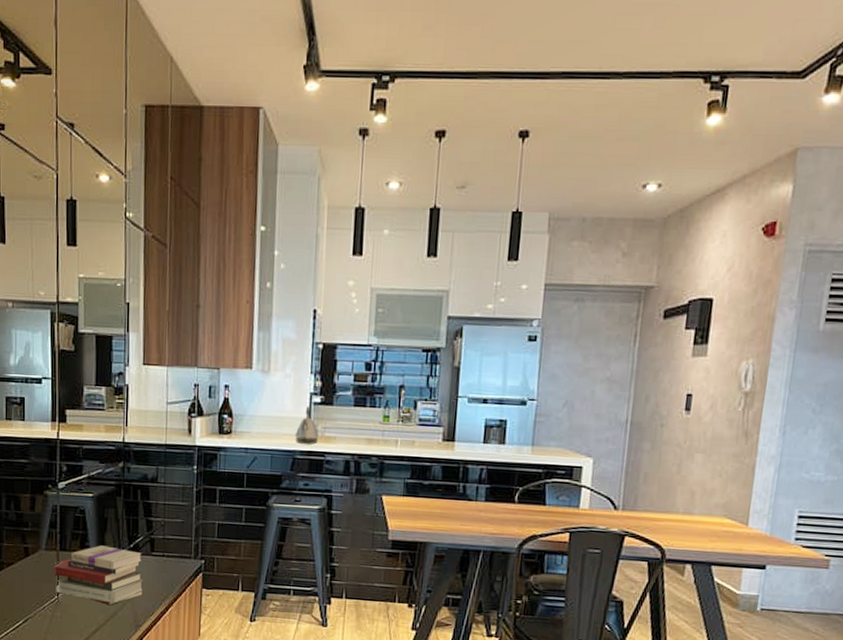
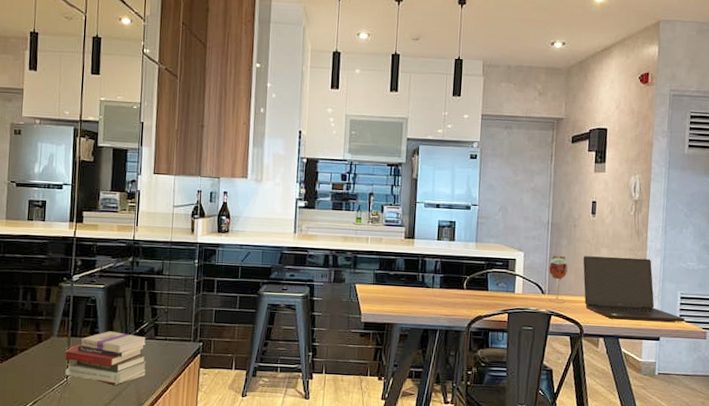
kettle: present [295,406,319,444] -> none [283,209,303,241]
wineglass: none [623,462,650,522] -> present [549,255,568,304]
laptop: none [669,463,802,547] -> present [583,256,685,322]

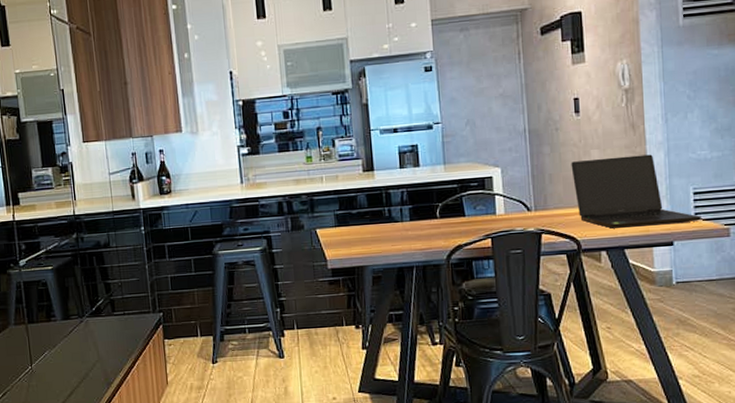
books: present [62,331,146,386] -> none [22,312,110,368]
wineglass: present [549,255,568,304] -> none [532,165,555,220]

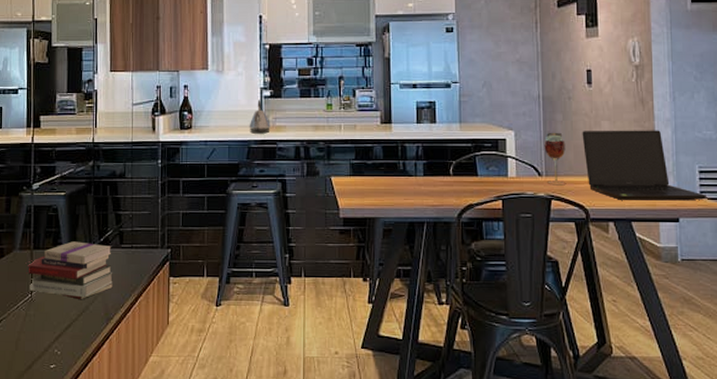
books: none [22,312,110,368] -> present [25,241,113,300]
kettle: none [229,158,251,193] -> present [249,100,270,134]
wineglass: none [532,165,555,220] -> present [544,132,566,186]

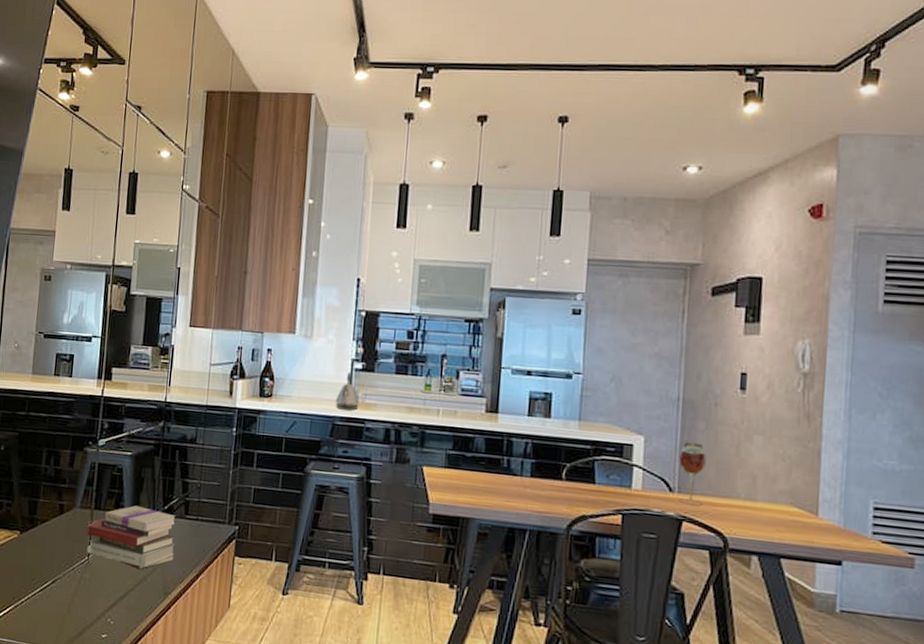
laptop: present [582,130,706,200] -> none [727,444,880,543]

